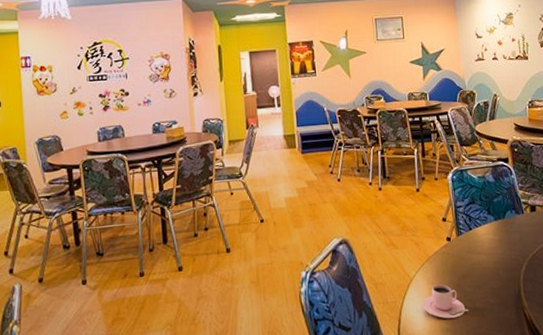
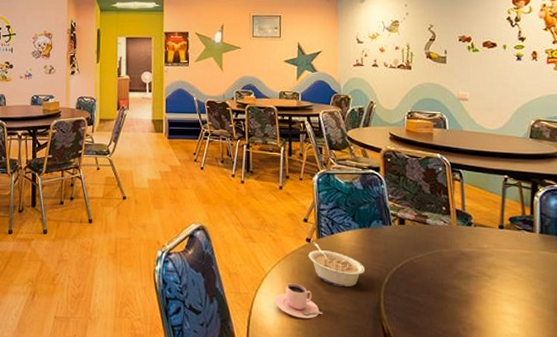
legume: none [450,240,504,281] -> present [308,242,366,287]

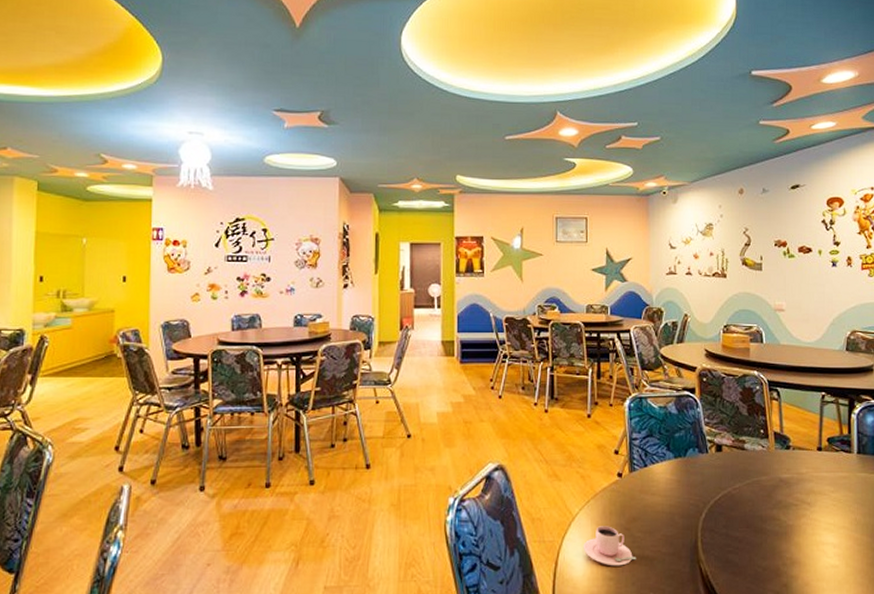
legume: present [308,242,366,287] -> none [620,477,682,526]

